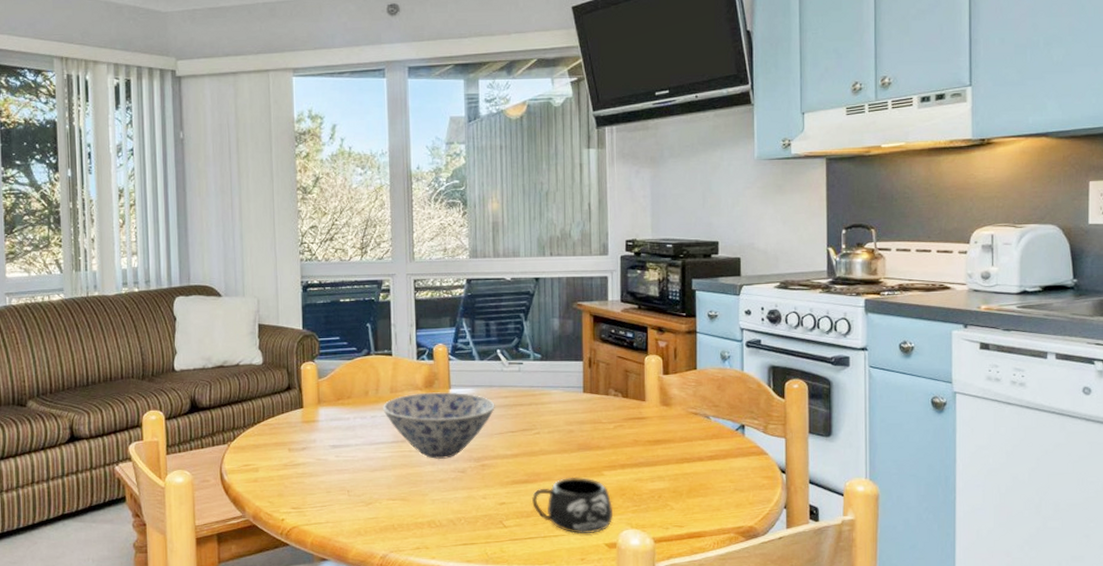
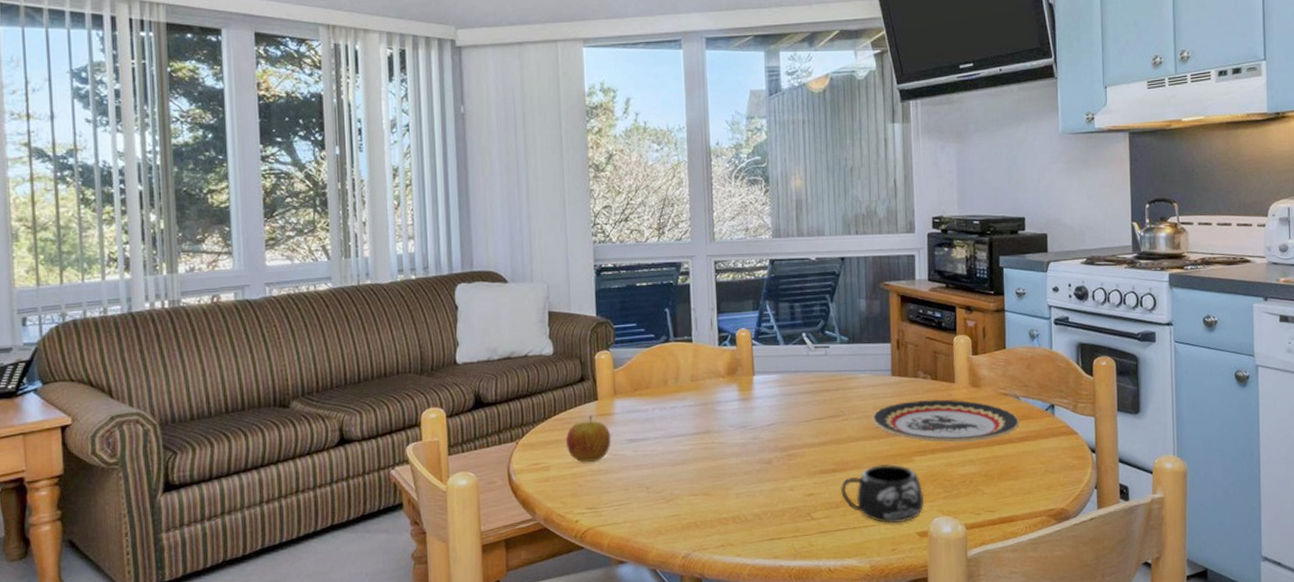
apple: none [274,421,315,465] -> present [566,415,611,462]
bowl: present [383,392,495,460] -> none [683,379,801,451]
plate: none [563,417,709,459] -> present [872,399,1020,443]

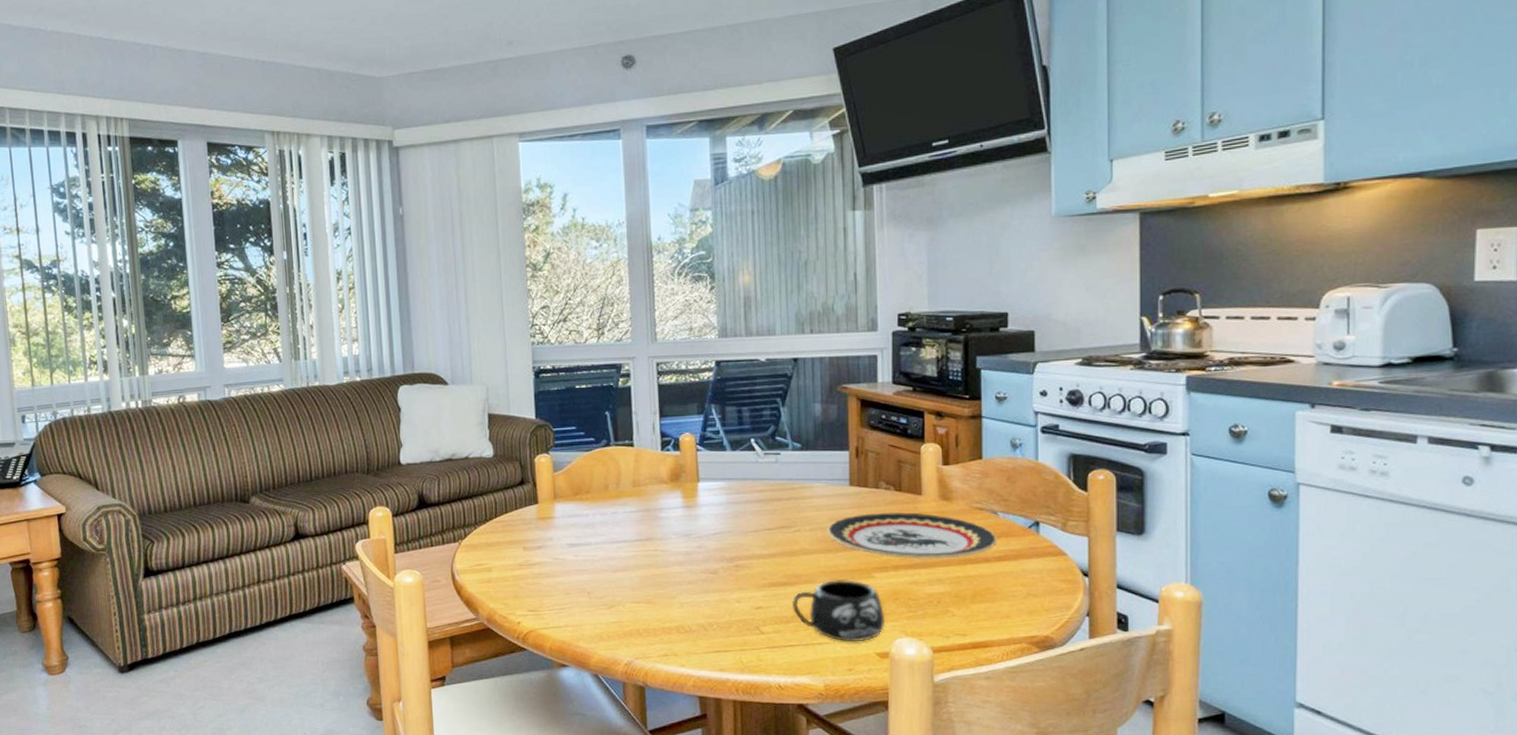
apple: present [566,415,611,462] -> none [507,518,552,565]

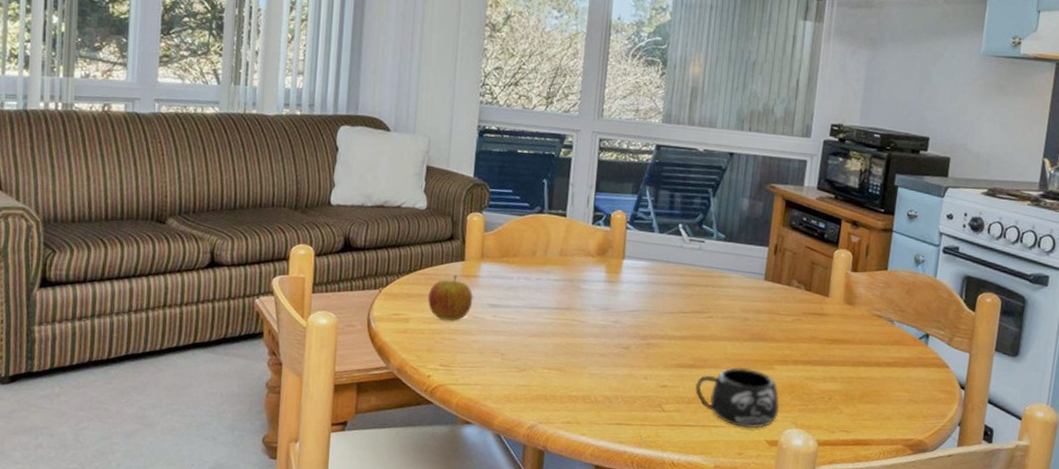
apple: none [507,518,552,565] -> present [428,274,473,321]
plate: present [827,512,997,559] -> none [737,308,890,360]

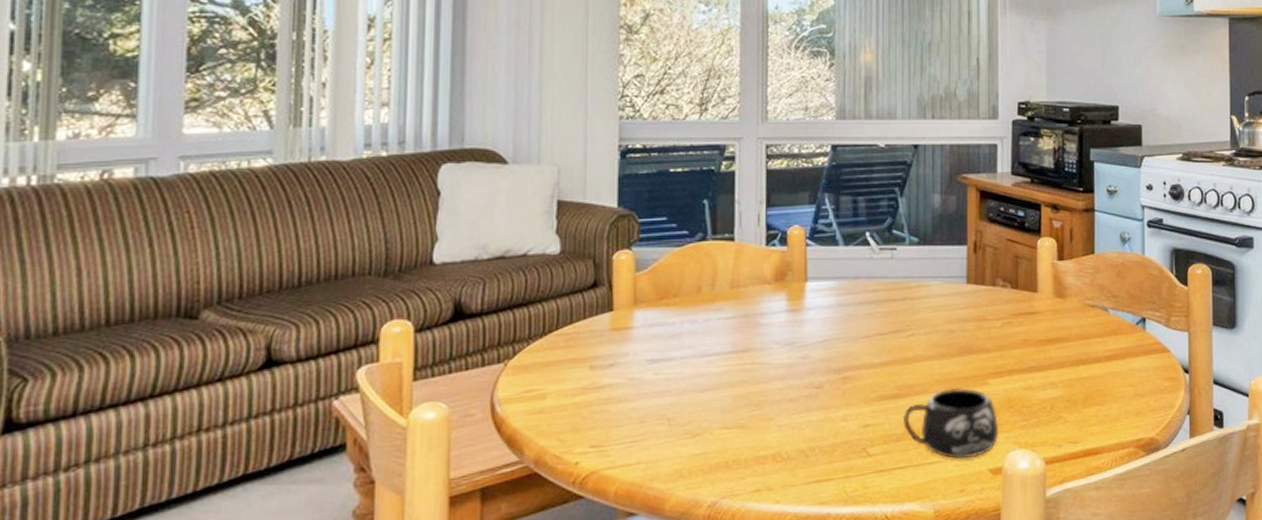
apple: present [428,274,473,321] -> none [570,329,627,388]

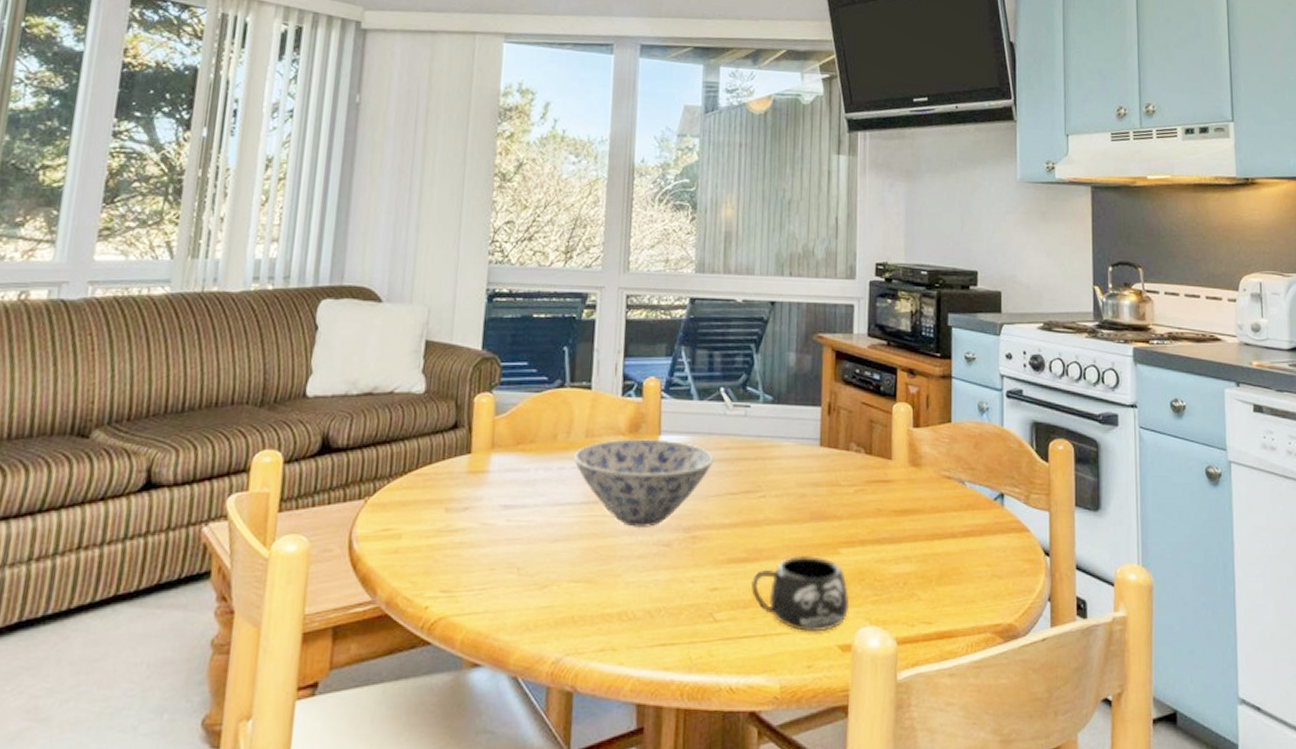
bowl: none [720,286,862,373] -> present [574,439,714,529]

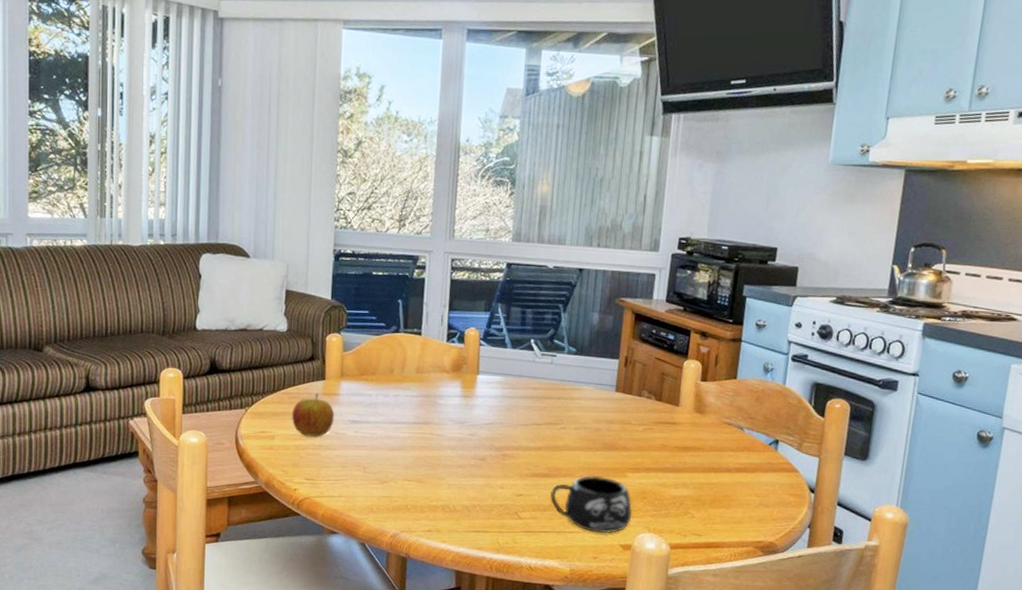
apple: none [426,471,482,530] -> present [292,393,335,437]
bowl: present [574,439,714,529] -> none [407,376,523,446]

